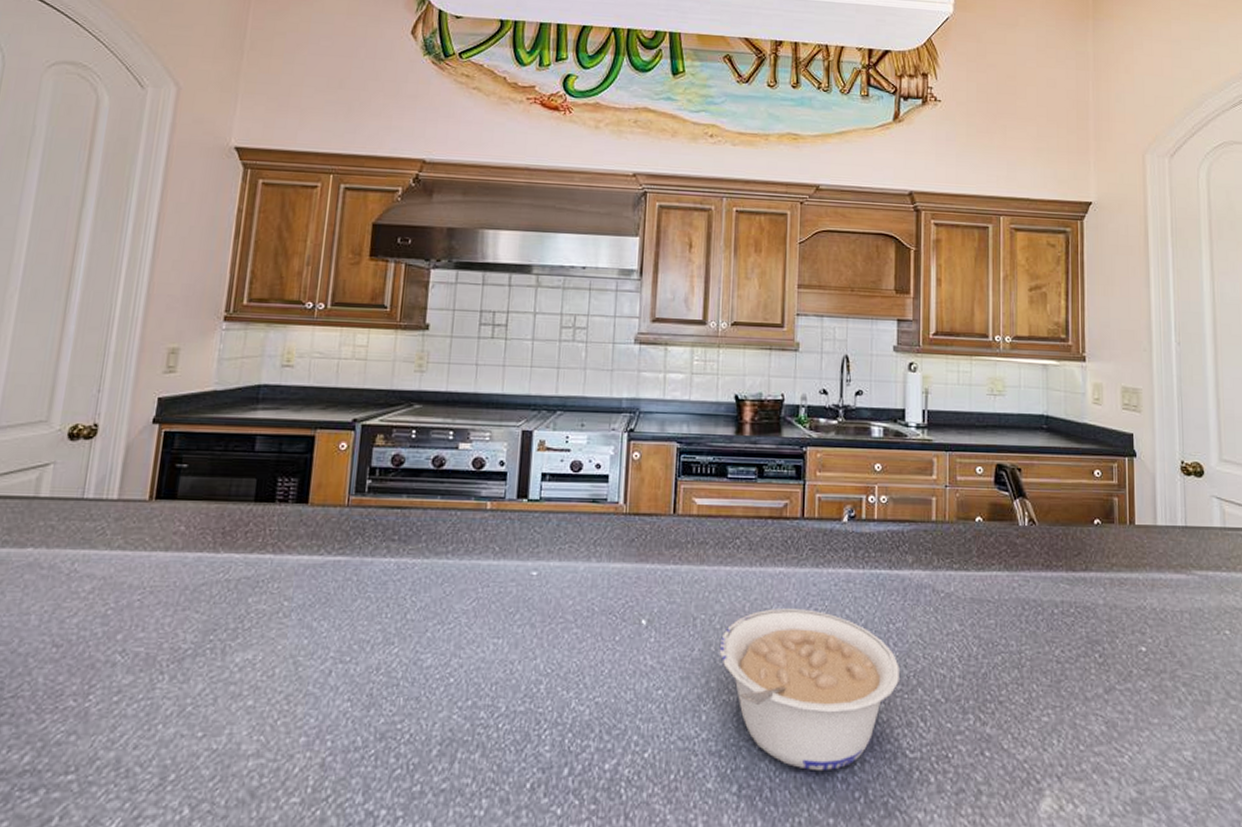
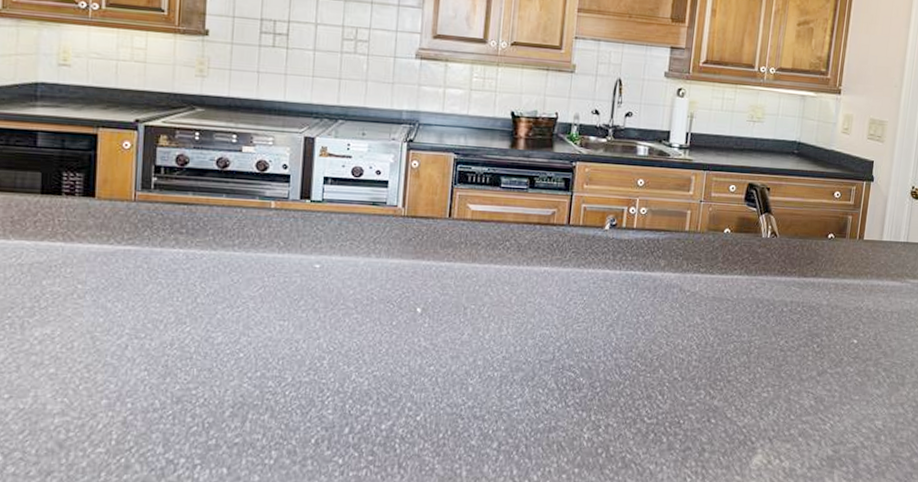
legume: present [719,609,899,772] -> none [486,301,645,433]

